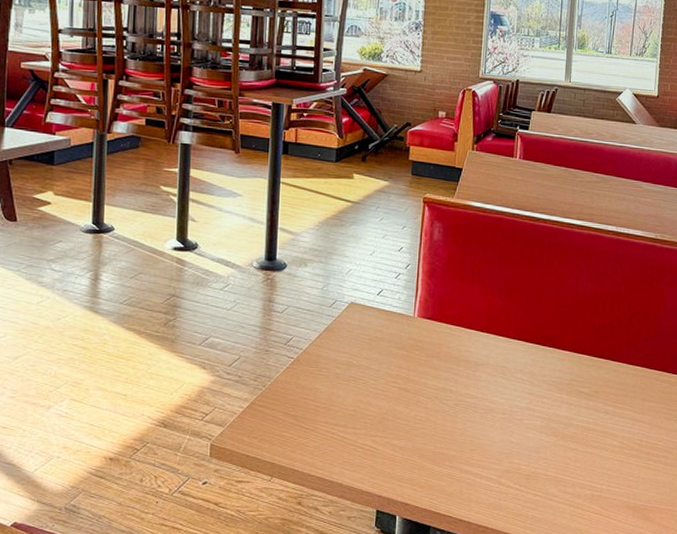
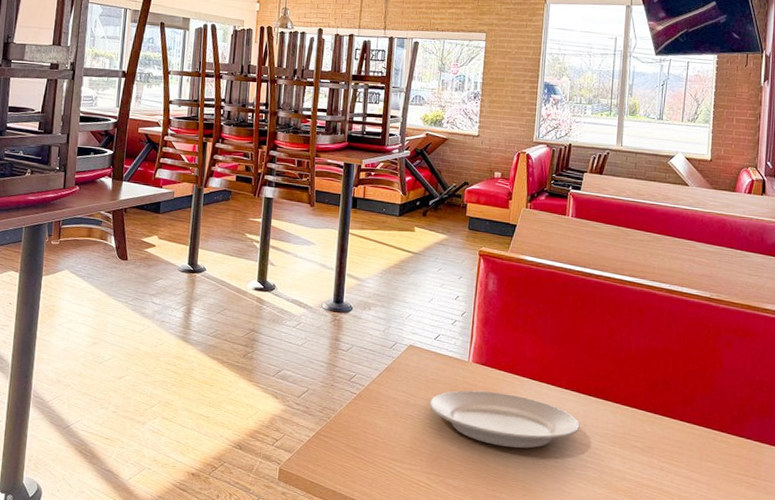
plate: none [372,346,528,402] -> present [429,390,580,449]

